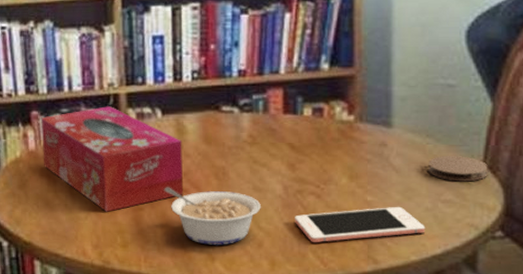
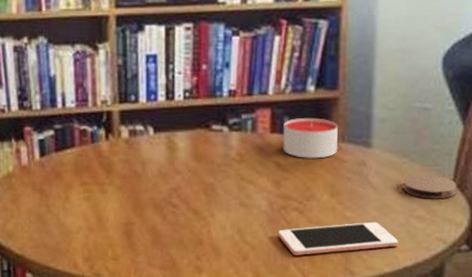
tissue box: present [41,106,184,212] -> none [34,123,174,226]
legume: present [164,187,261,245] -> none [155,202,247,258]
candle: none [297,97,356,140] -> present [283,117,338,159]

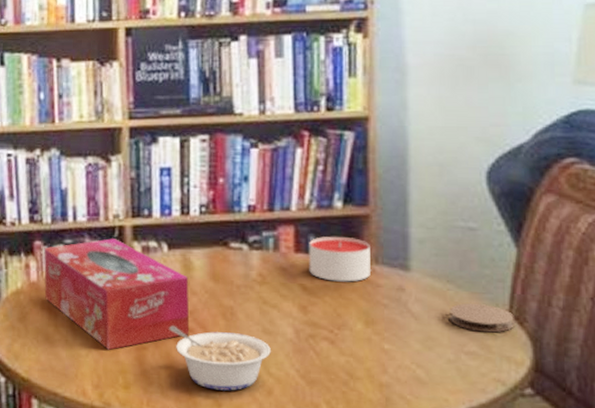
tissue box: none [34,123,174,226] -> present [44,238,190,350]
legume: none [155,202,247,258] -> present [169,325,271,391]
cell phone: present [278,221,399,255] -> none [307,356,448,393]

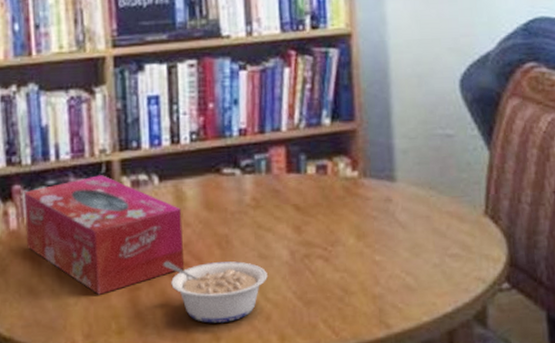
candle: present [309,236,372,282] -> none [300,153,361,199]
coaster: present [449,303,514,333] -> none [433,207,490,234]

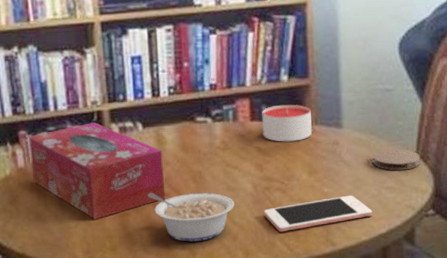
candle: none [300,153,361,199] -> present [262,104,313,142]
cell phone: none [303,264,435,311] -> present [264,195,373,232]
coaster: none [433,207,490,234] -> present [373,149,420,171]

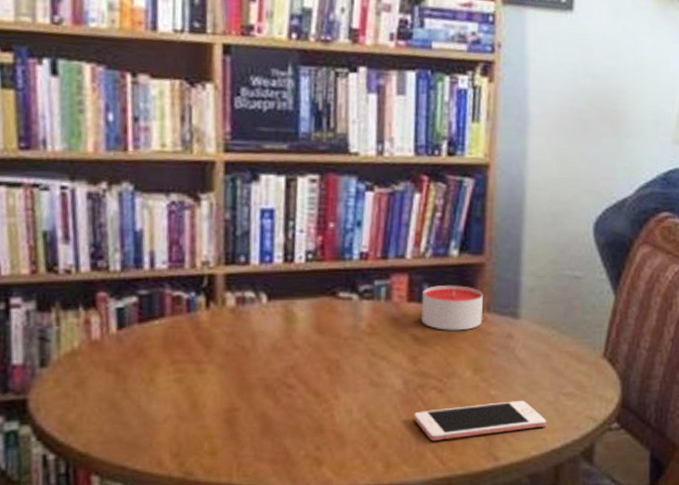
tissue box: present [29,122,166,220] -> none [110,288,291,414]
legume: present [147,192,235,242] -> none [266,383,378,448]
coaster: present [373,149,420,171] -> none [552,348,608,374]

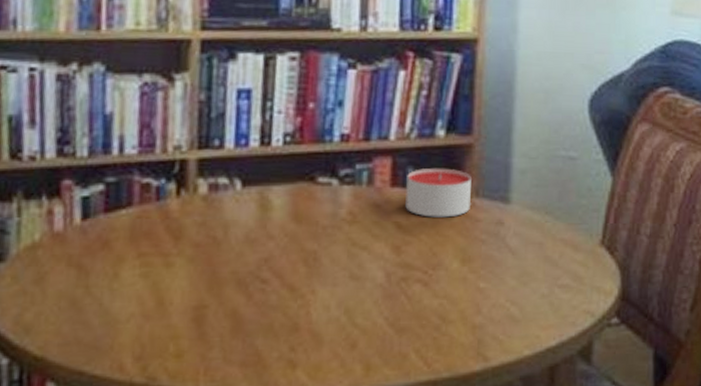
cell phone: present [414,400,547,440] -> none [397,293,541,339]

